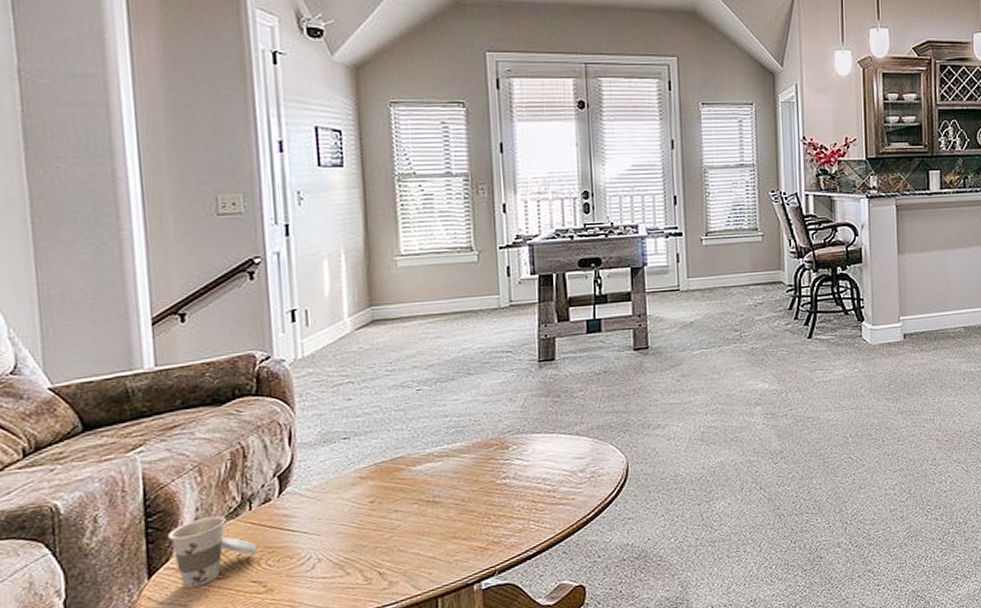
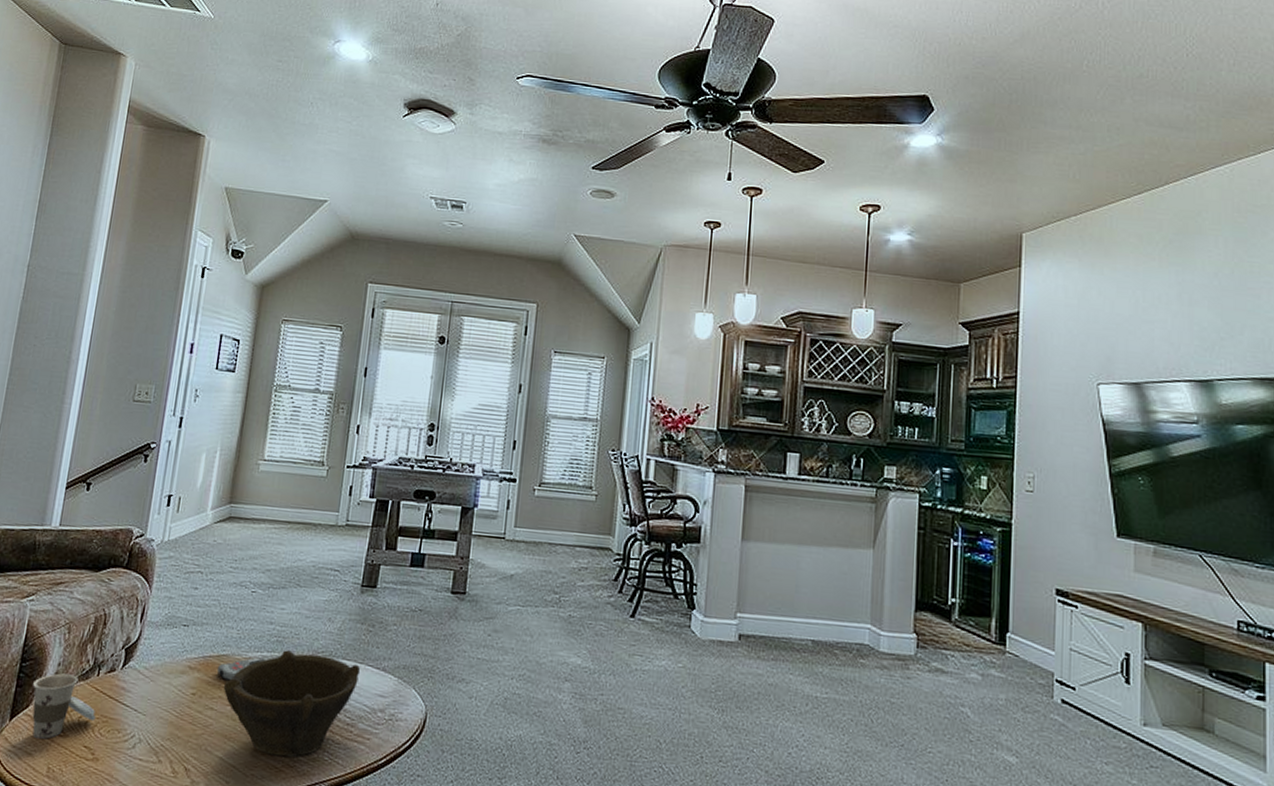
remote control: none [393,443,465,481] -> present [216,654,282,681]
bowl: none [404,434,553,538] -> present [223,650,361,757]

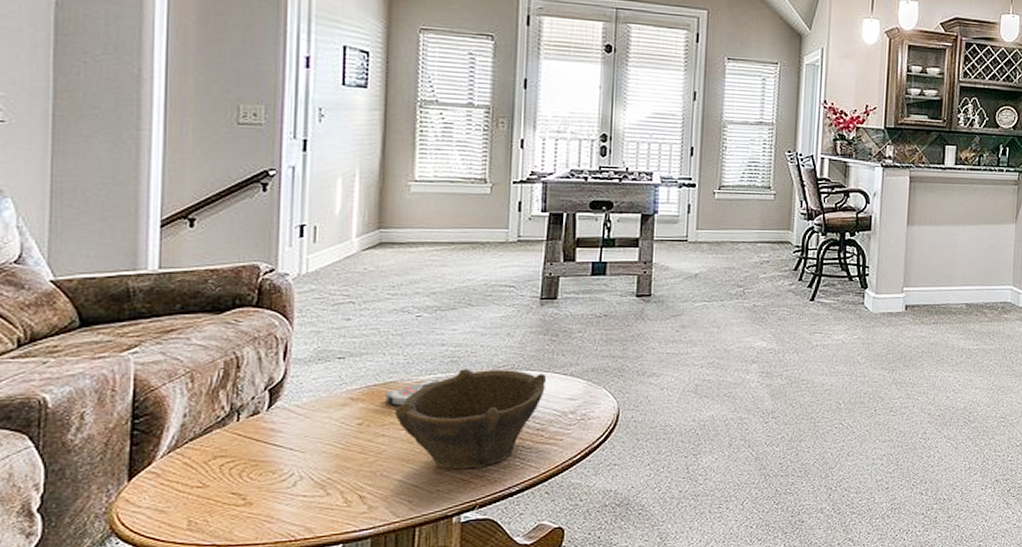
cup: present [32,673,96,739] -> none [153,424,242,494]

